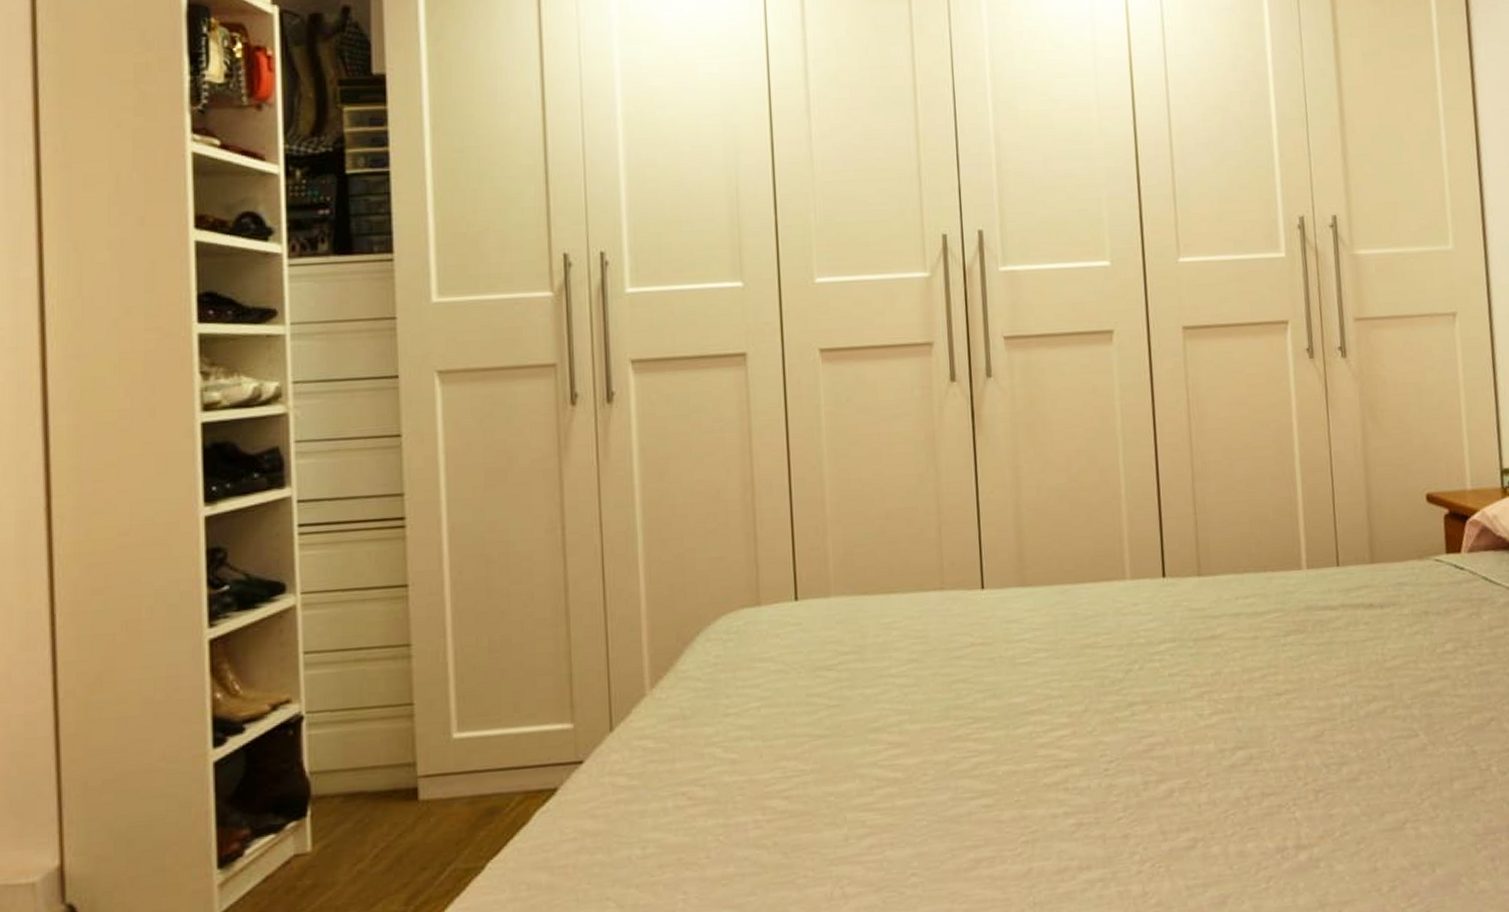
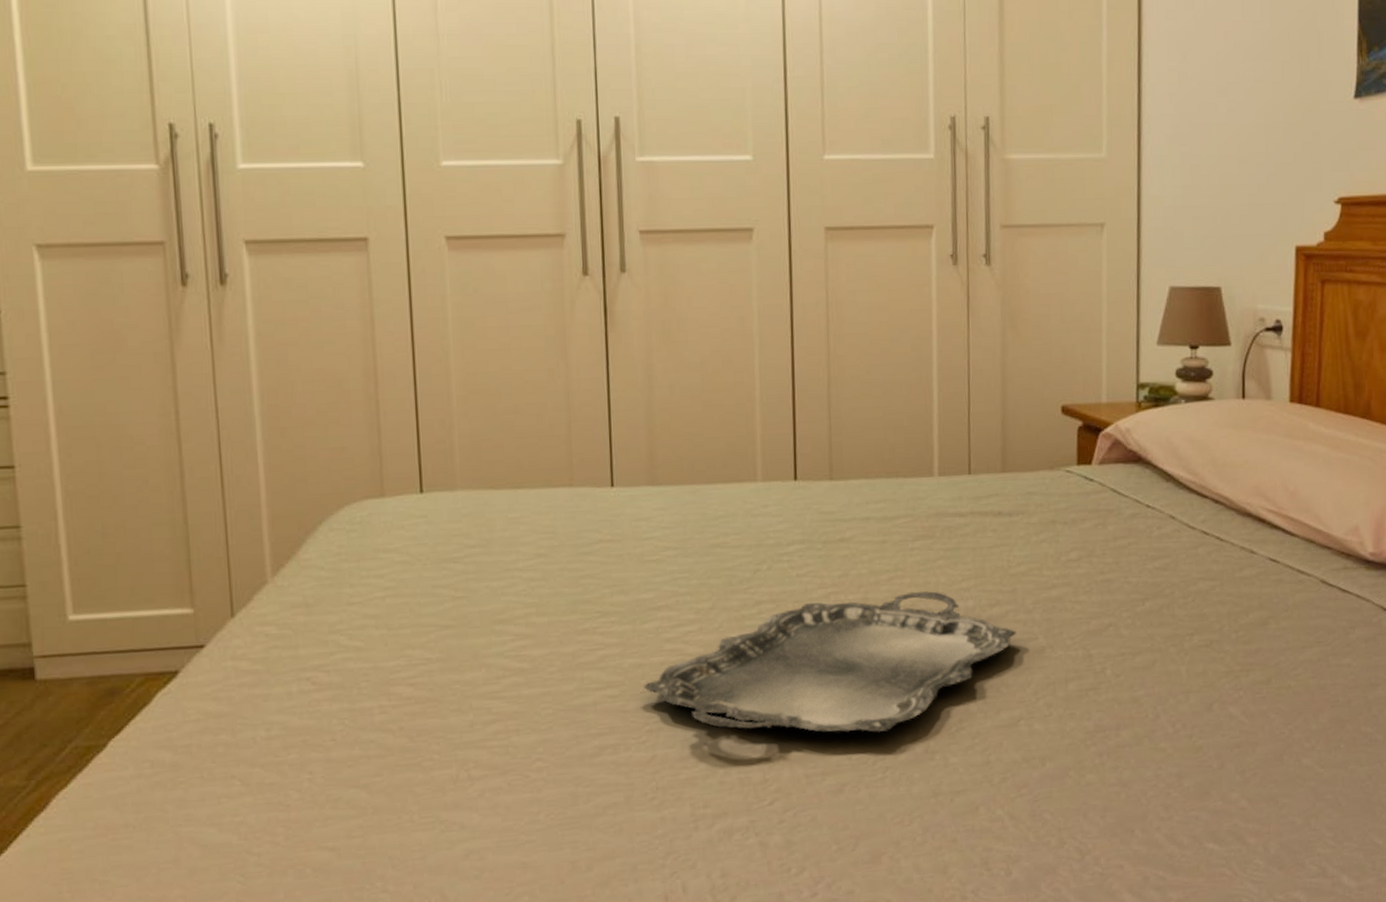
serving tray: none [1018,688,1396,841] -> present [644,591,1016,733]

